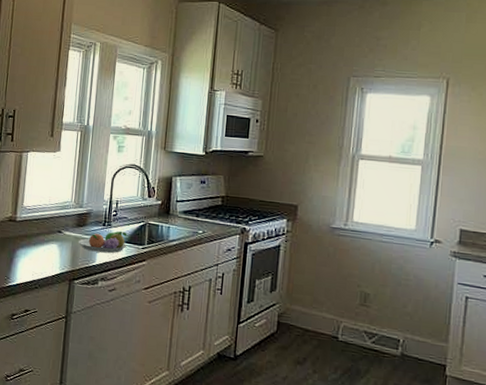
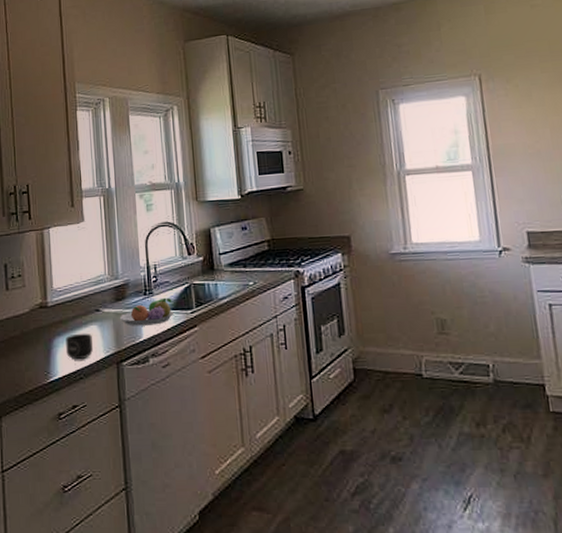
mug: none [26,248,52,272] -> present [66,333,93,360]

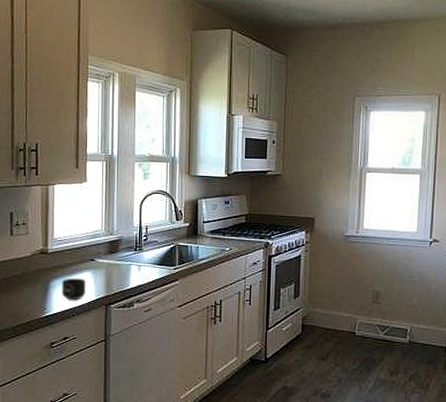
fruit bowl: present [119,297,175,326] -> none [111,254,160,277]

